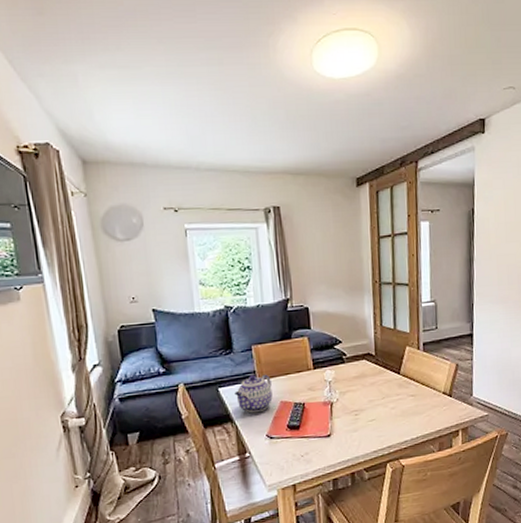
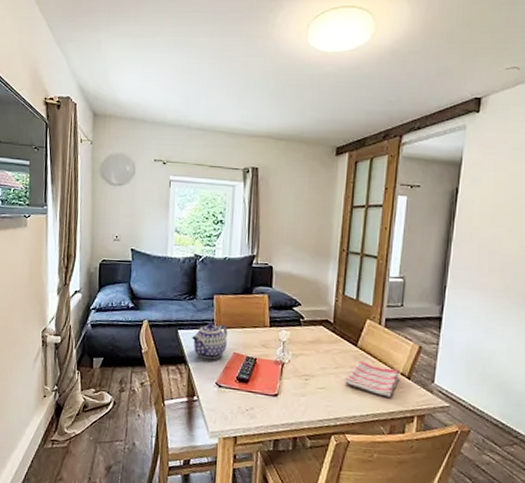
dish towel: none [393,387,442,418] -> present [345,361,399,398]

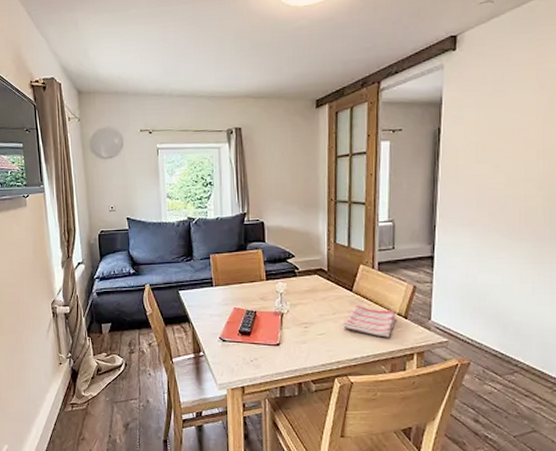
teapot: present [192,323,228,360] -> none [193,281,227,316]

